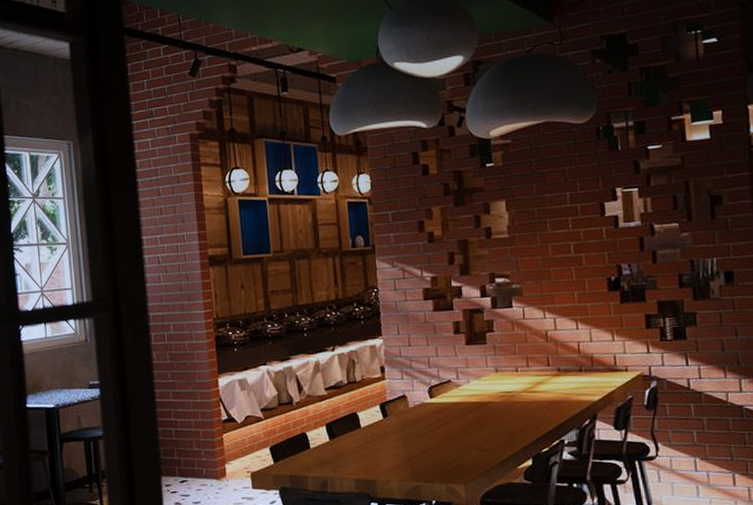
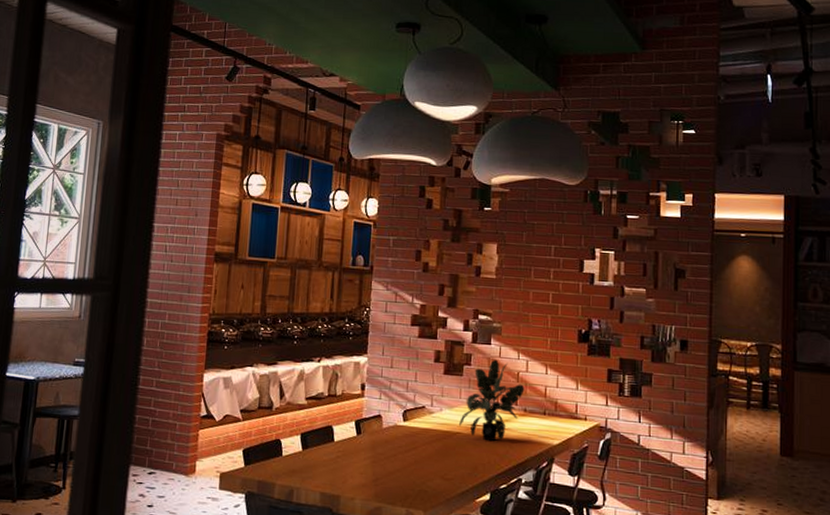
potted plant: none [489,322,556,407] -> present [459,359,525,442]

